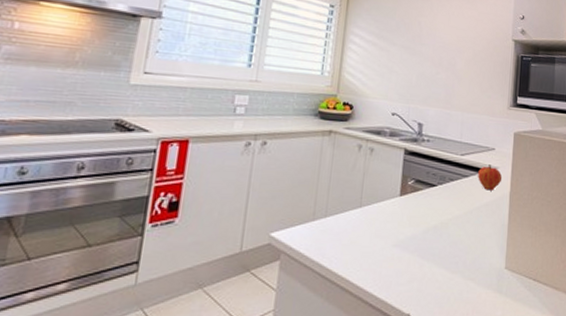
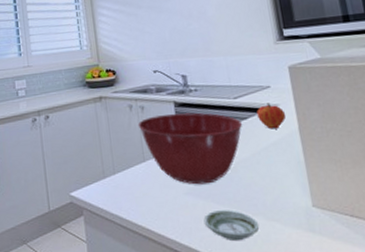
mixing bowl: none [363,160,463,238] -> present [138,113,242,185]
saucer: none [405,266,456,298] -> present [203,210,260,242]

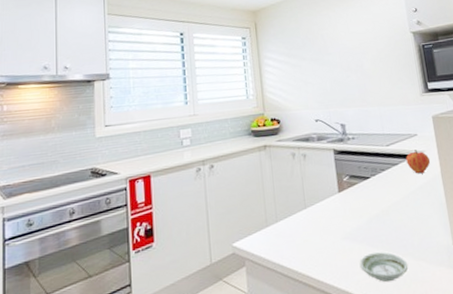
mixing bowl: present [138,113,242,185] -> none [300,160,394,229]

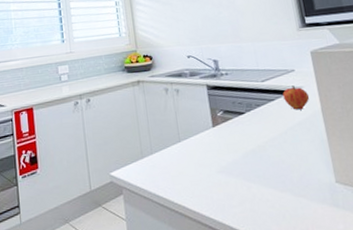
saucer: present [359,252,409,283] -> none [235,187,288,217]

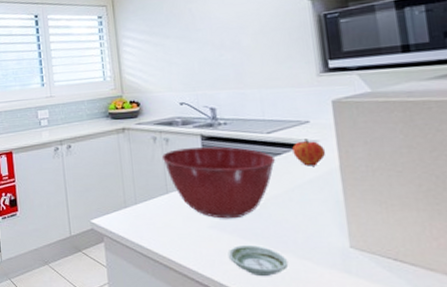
mixing bowl: none [173,95,270,163] -> present [161,146,275,219]
saucer: none [235,187,288,217] -> present [228,245,289,277]

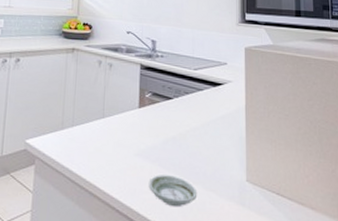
mixing bowl: present [161,146,275,219] -> none [103,75,197,148]
fruit: present [292,139,326,166] -> none [212,78,237,104]

